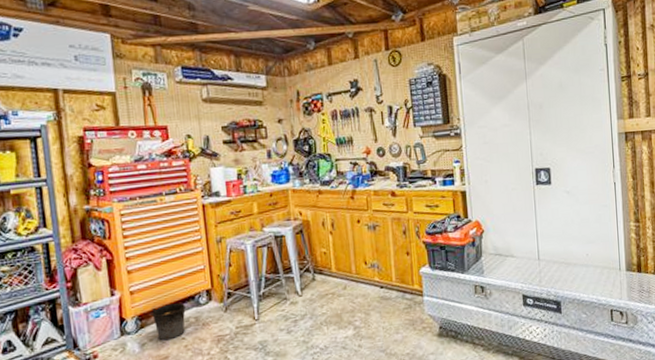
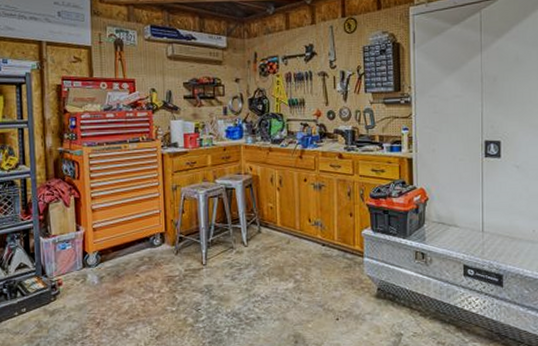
bucket: present [149,303,186,341] -> none [109,243,141,276]

